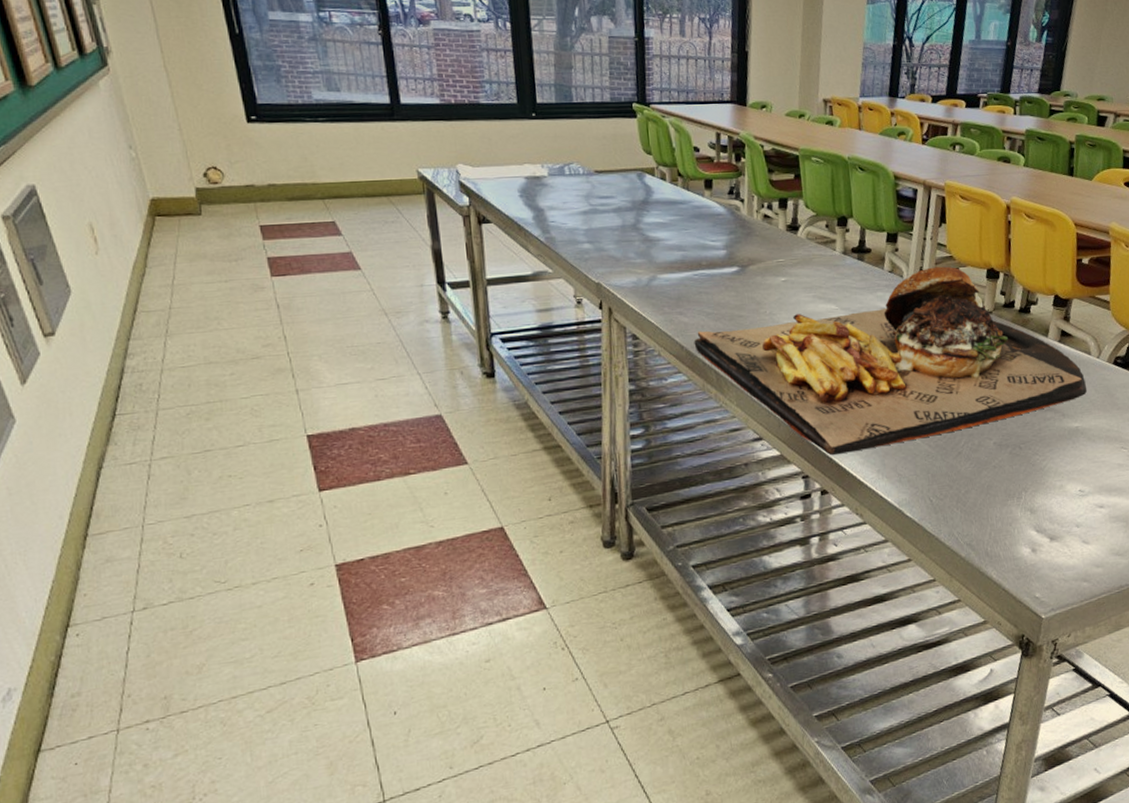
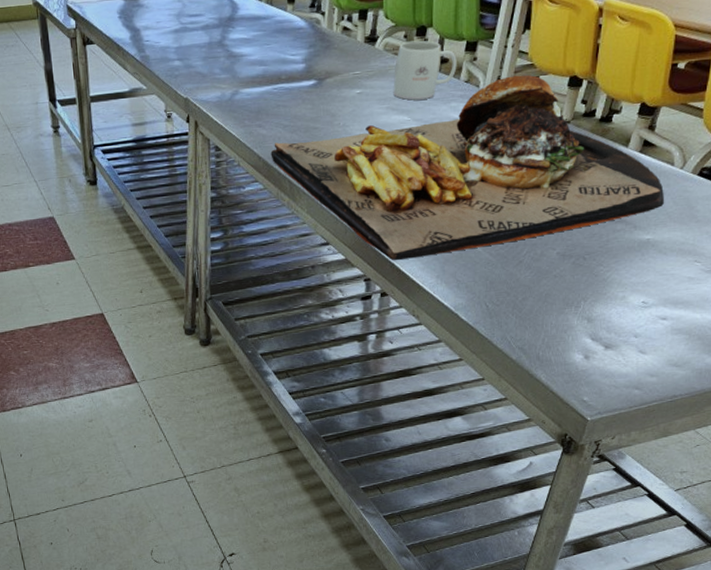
mug: none [818,230,880,289] -> present [393,40,457,100]

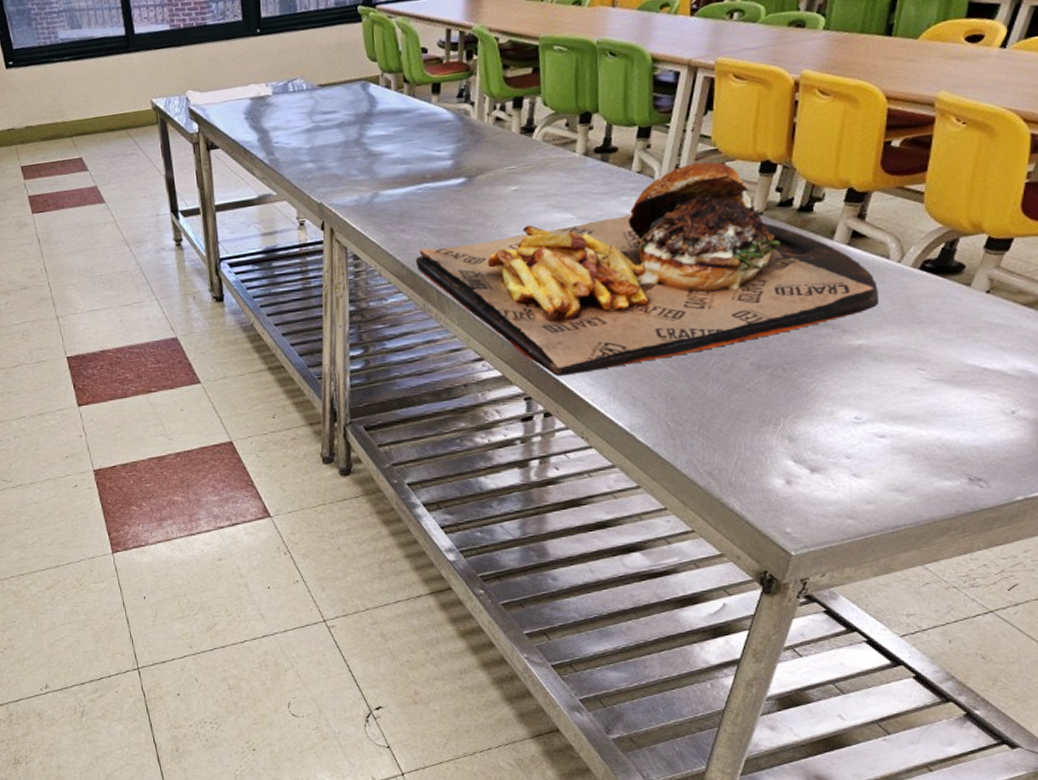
mug: present [393,40,457,100] -> none [554,128,628,196]

